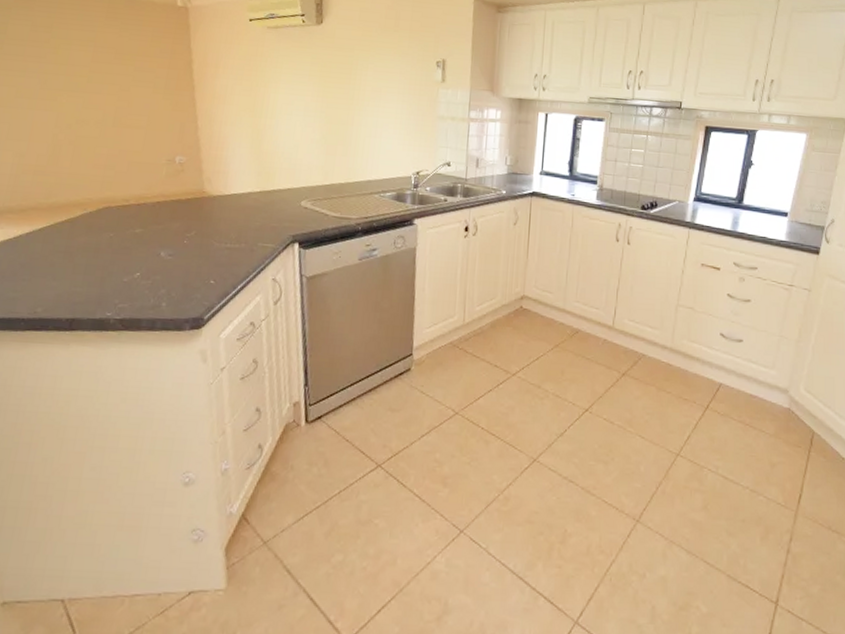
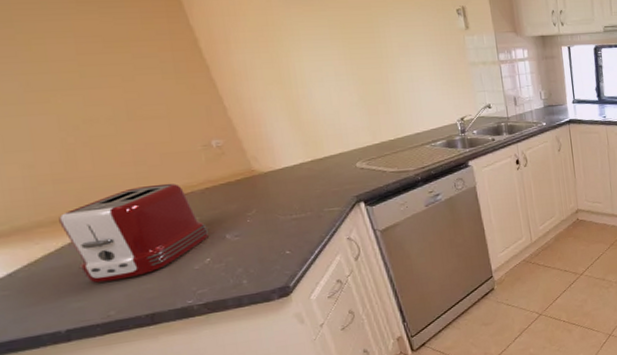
toaster: none [26,190,148,278] -> present [59,183,210,283]

